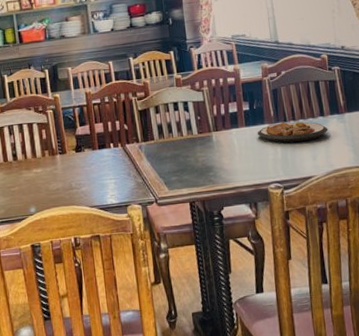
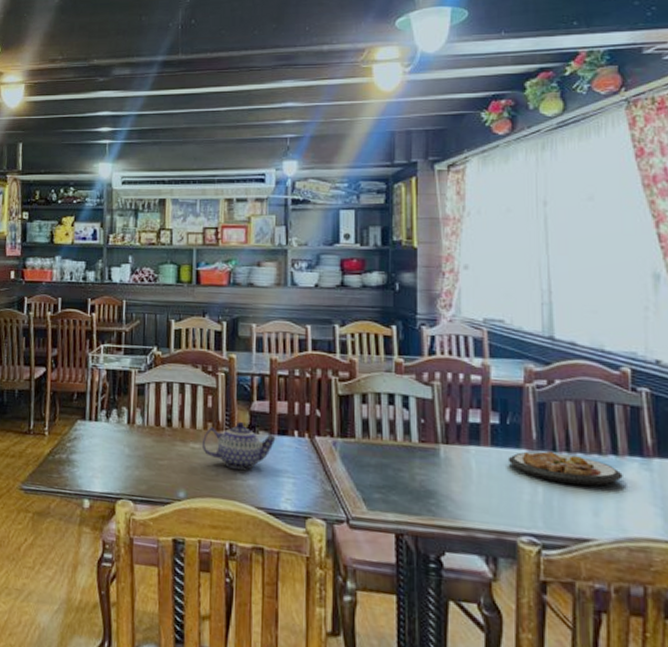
teapot: none [43,144,98,182] -> present [203,421,276,470]

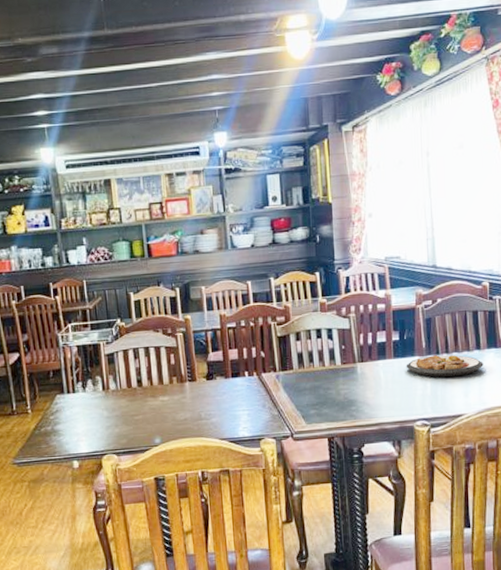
teapot: present [203,421,276,470] -> none [170,371,231,412]

